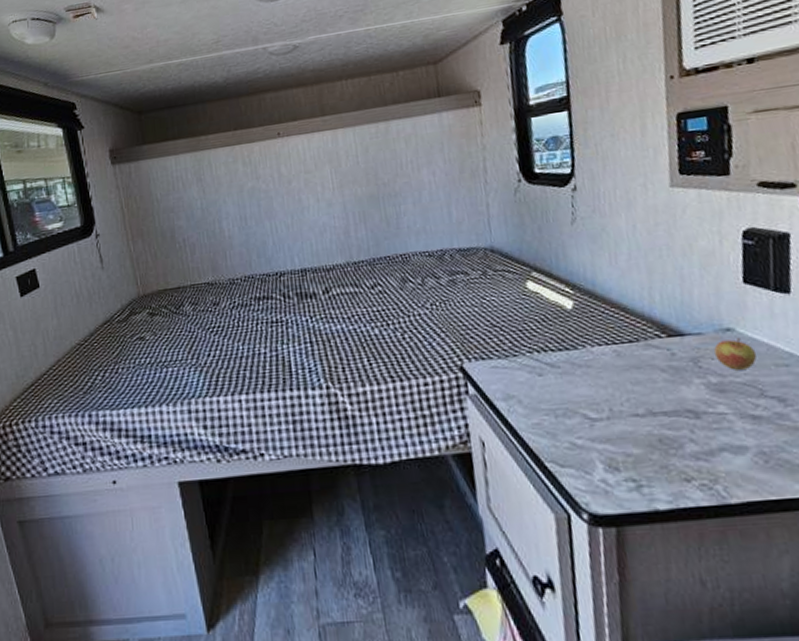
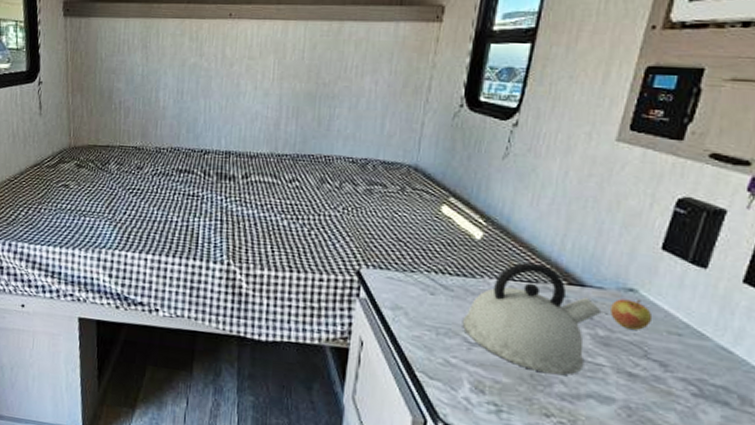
kettle: none [576,321,708,435] -> present [462,262,602,375]

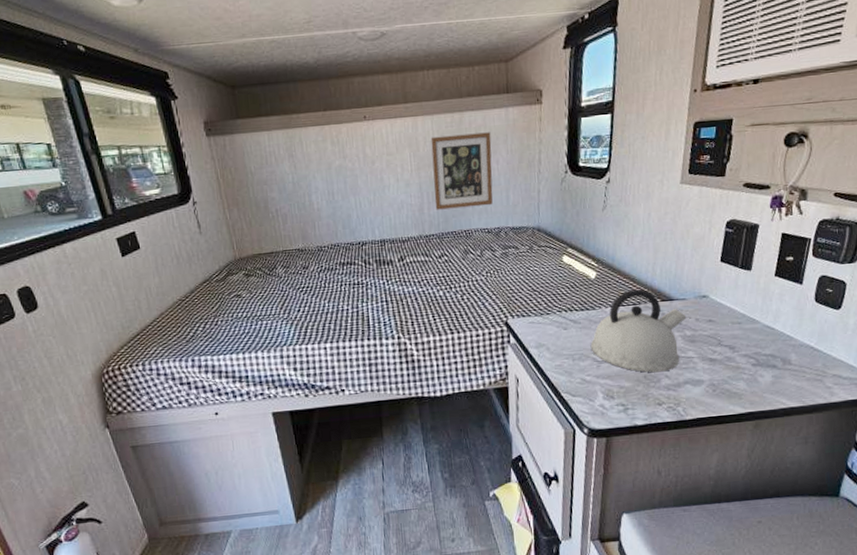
wall art: none [294,45,373,132] -> present [430,132,493,210]
apple: present [611,298,653,330] -> none [692,302,721,326]

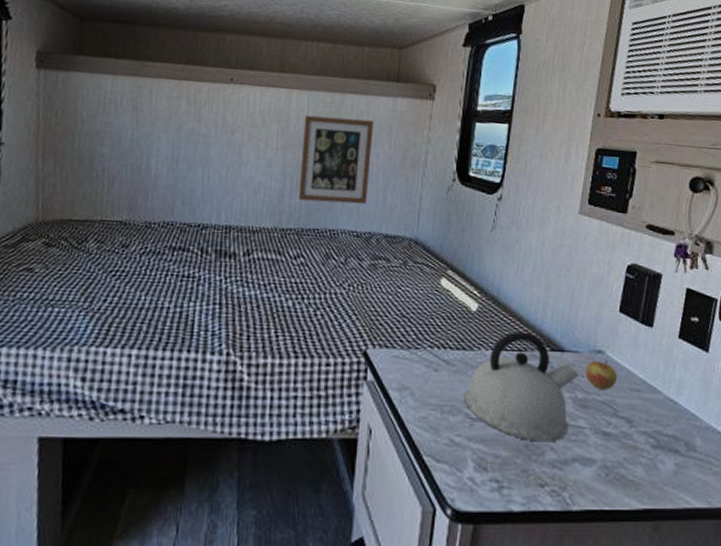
apple: none [692,302,721,326] -> present [586,360,618,390]

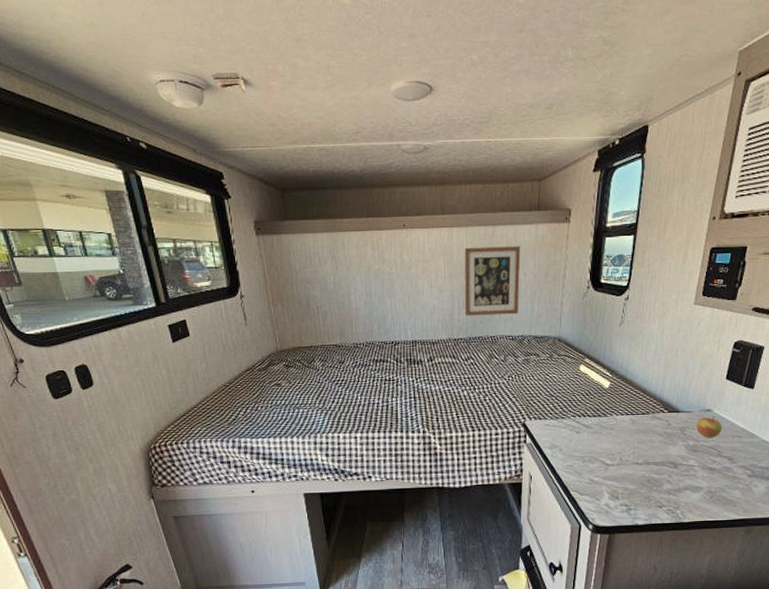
kettle: present [464,331,579,442] -> none [600,400,691,478]

